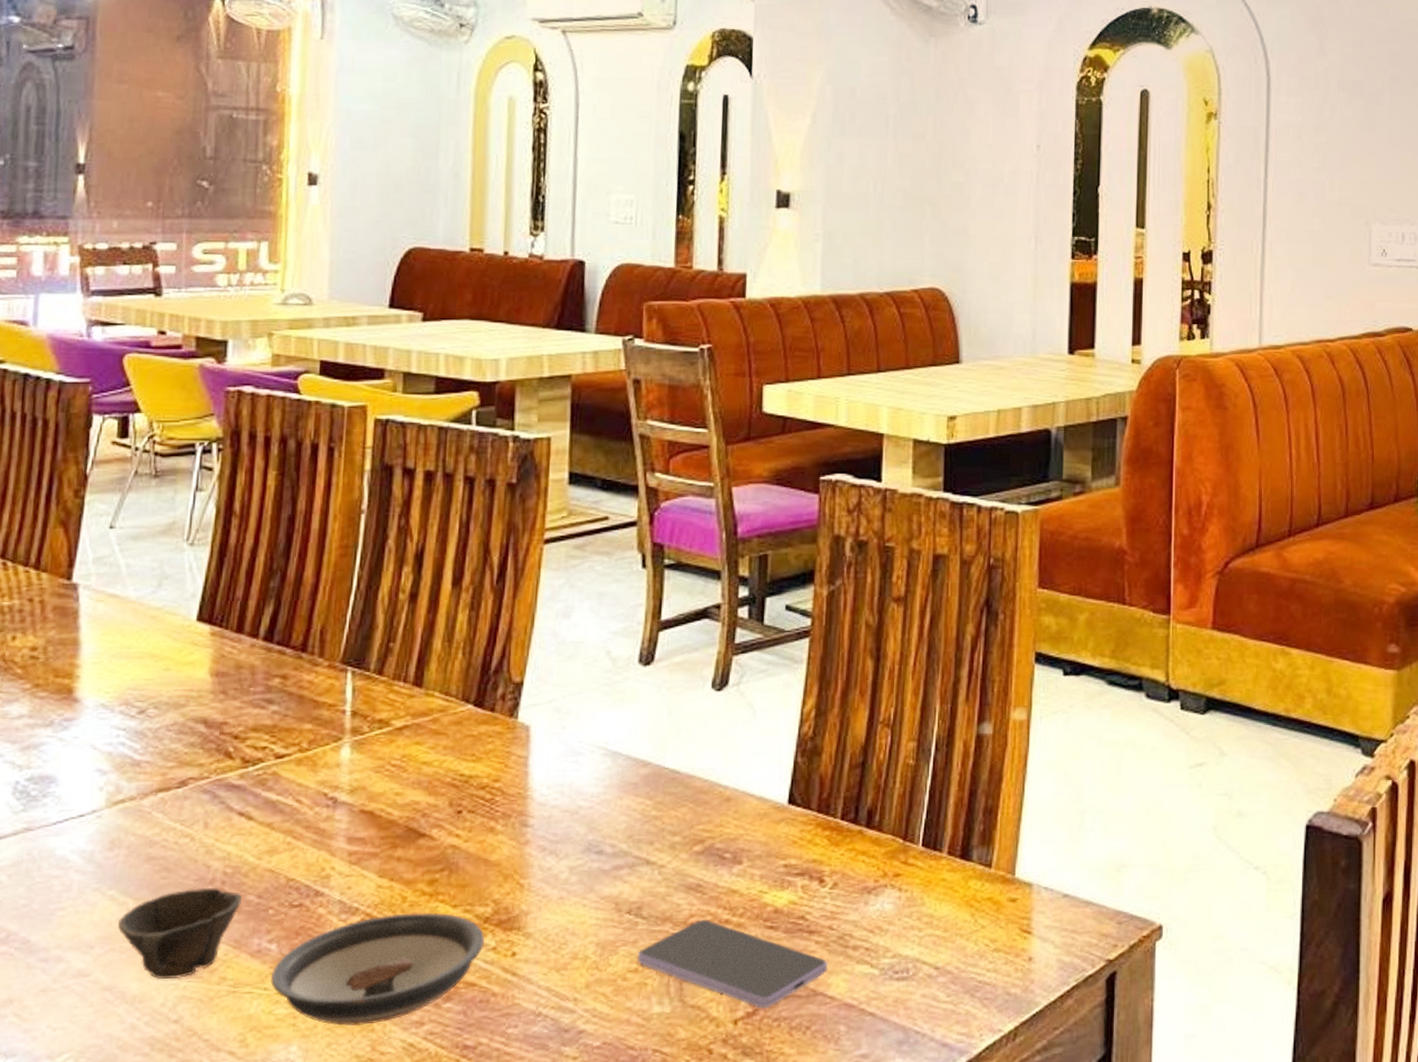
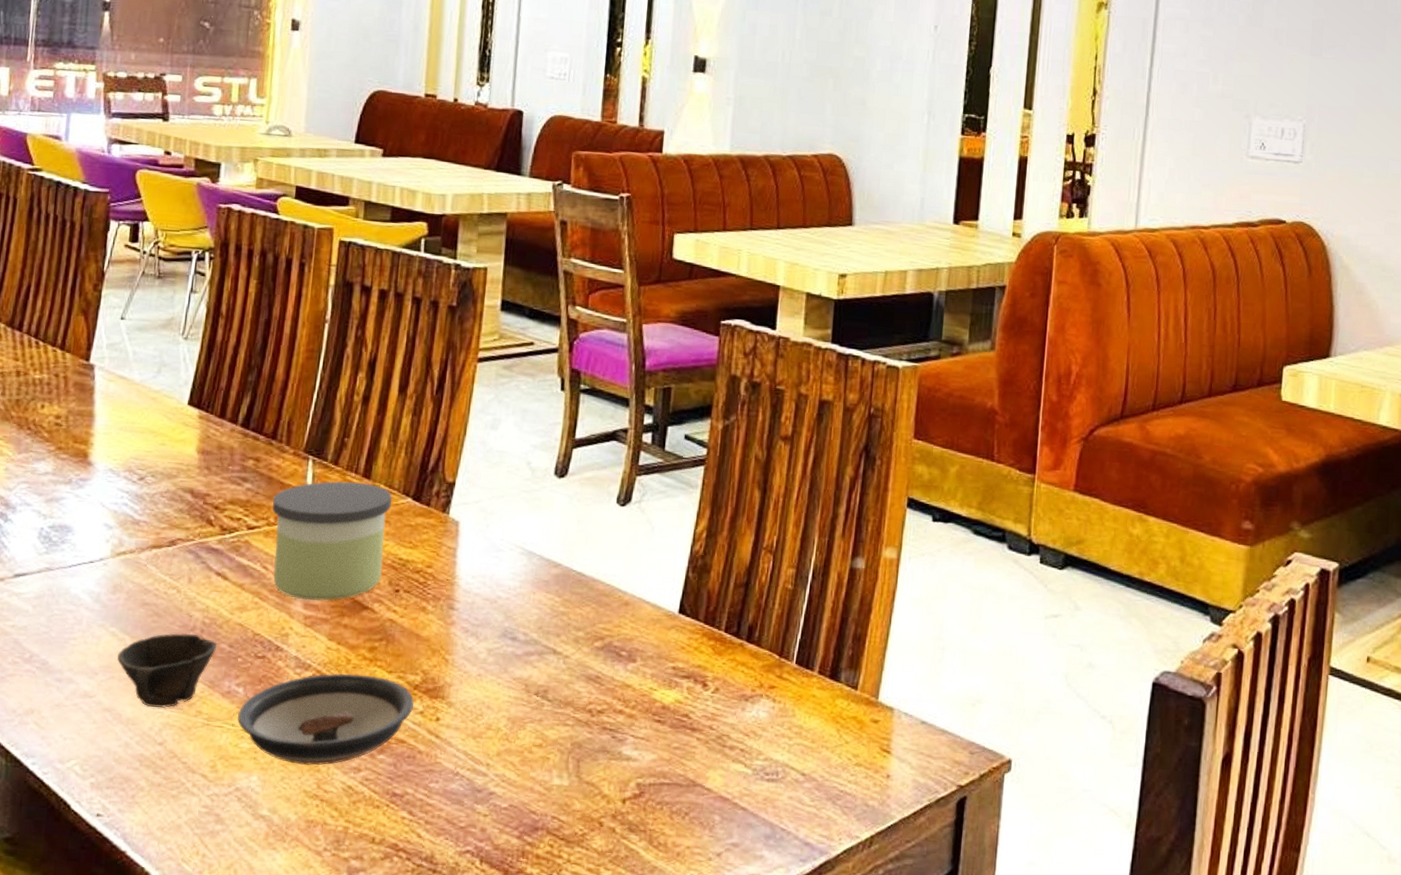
candle: none [305,692,449,834] -> present [272,480,392,601]
smartphone: present [637,919,827,1009] -> none [541,707,706,792]

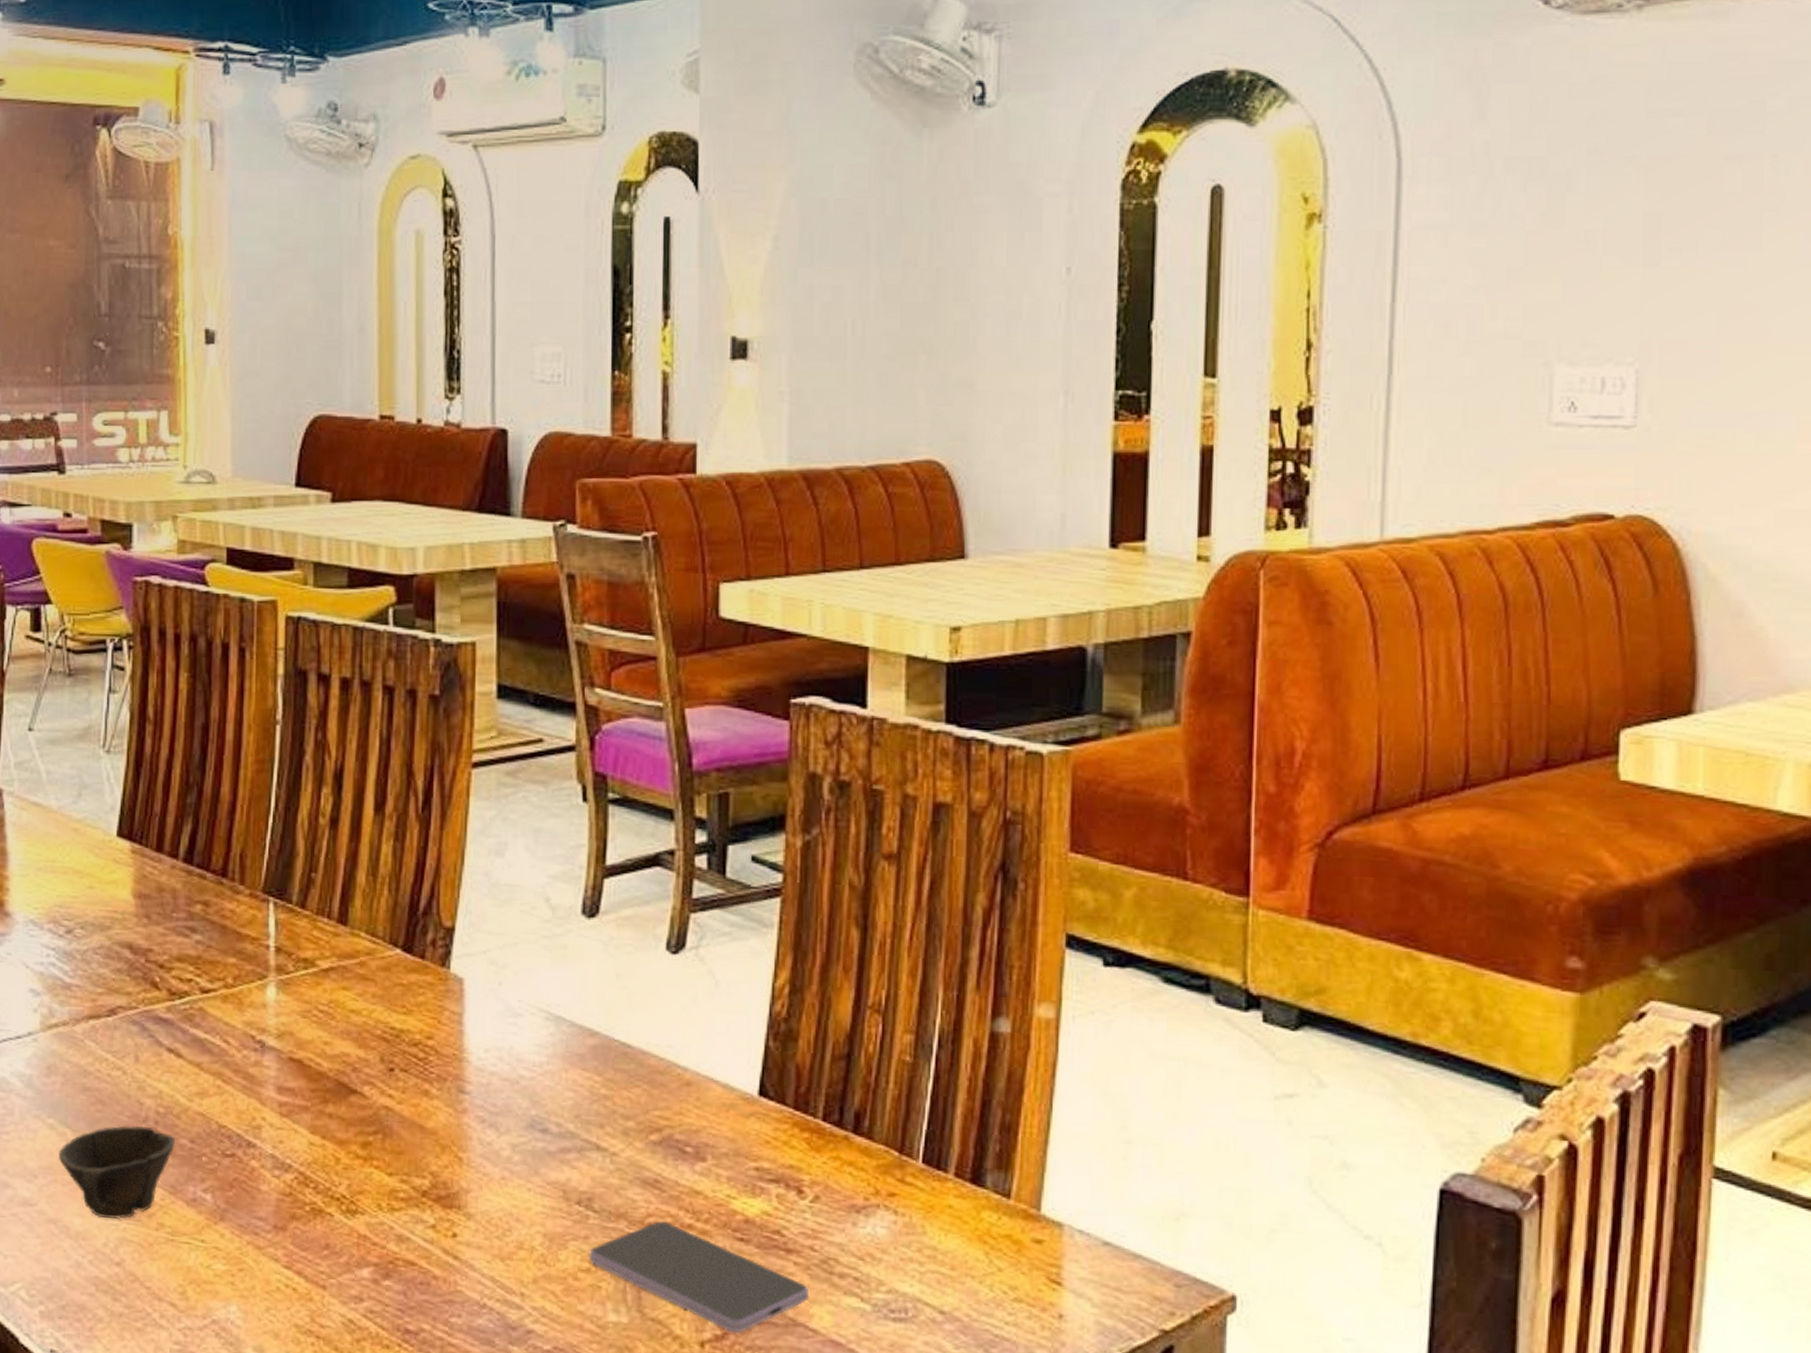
saucer: present [237,673,414,766] -> none [207,1176,422,1293]
candle: present [272,480,392,601] -> none [229,928,376,1084]
smartphone: none [541,707,706,792] -> present [589,1221,808,1333]

